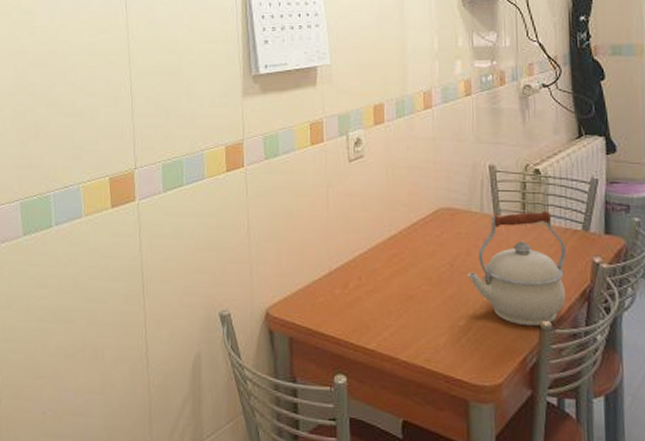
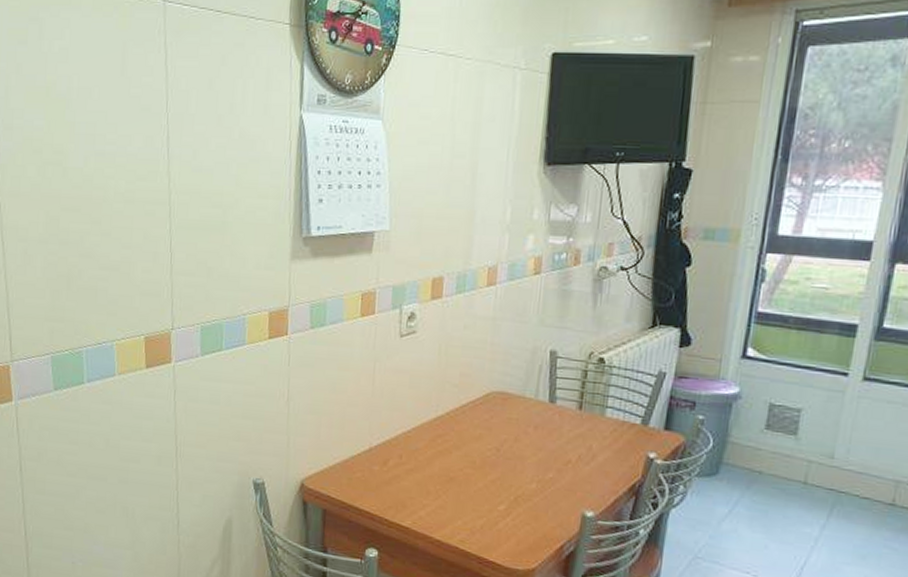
kettle: present [467,211,566,327] -> none [513,401,621,516]

